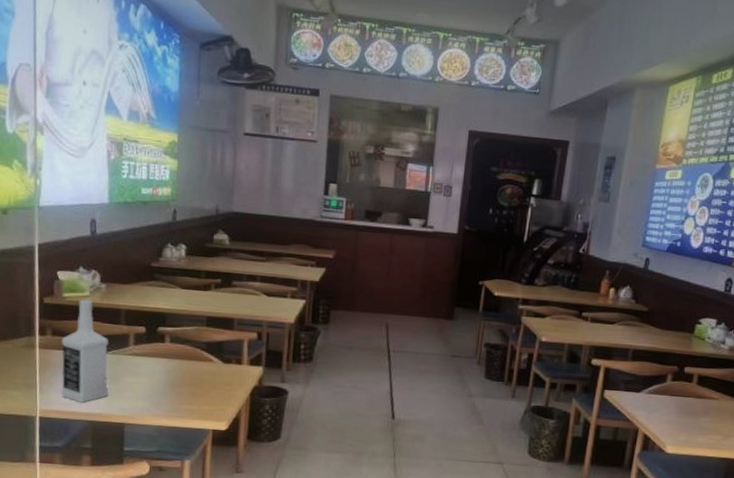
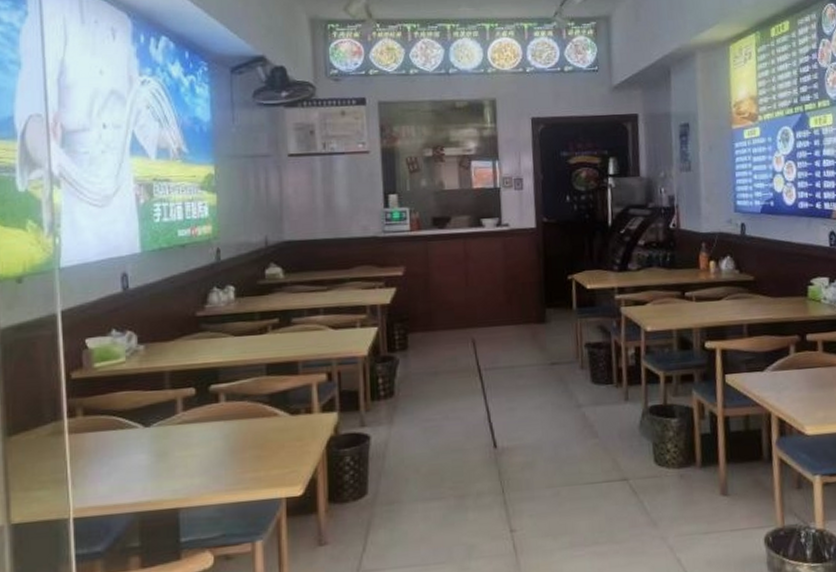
vodka: present [61,299,109,403] -> none [95,366,157,492]

